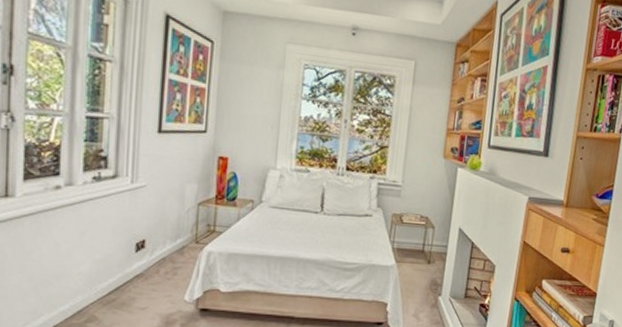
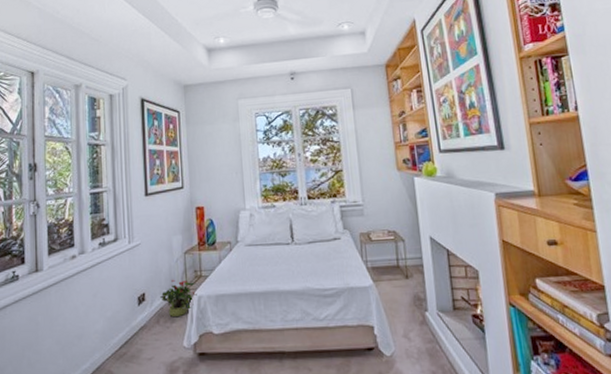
potted plant: none [163,230,208,269] -> present [160,279,197,317]

